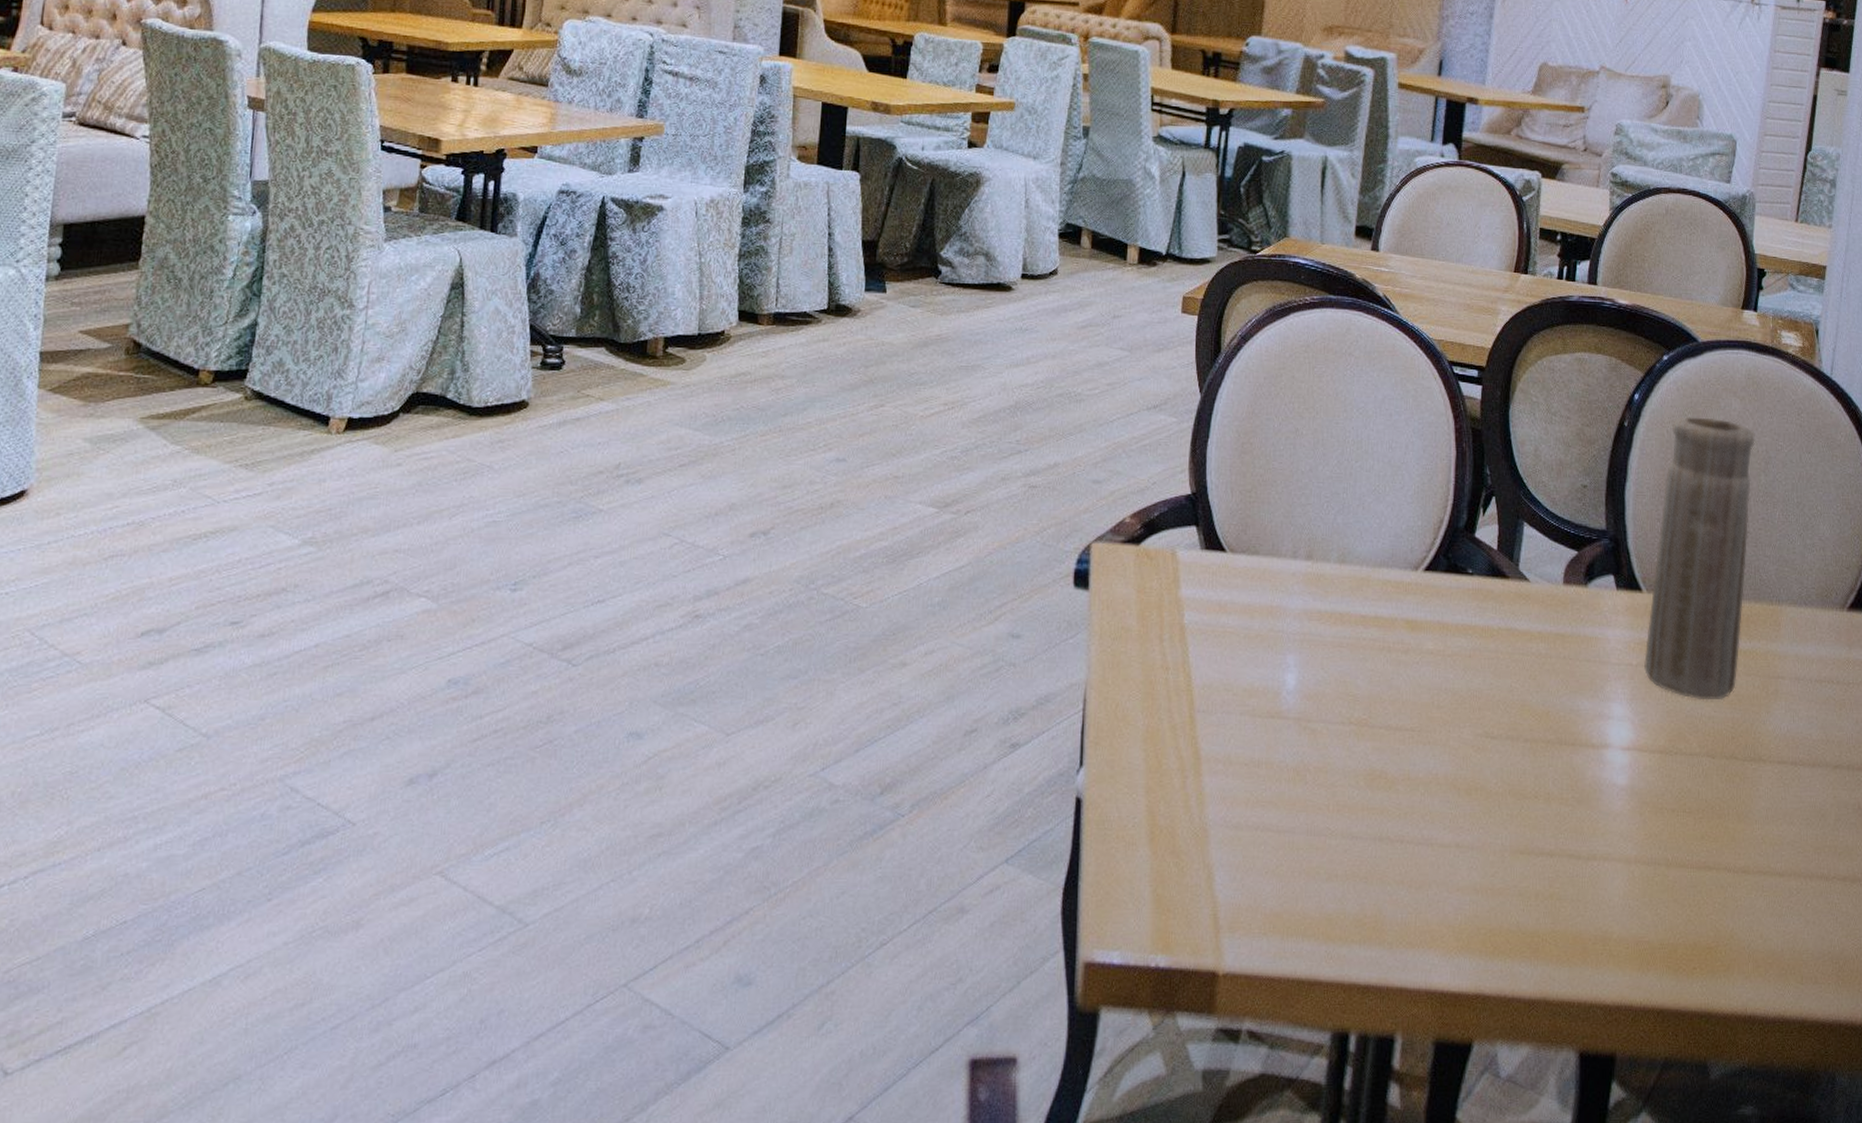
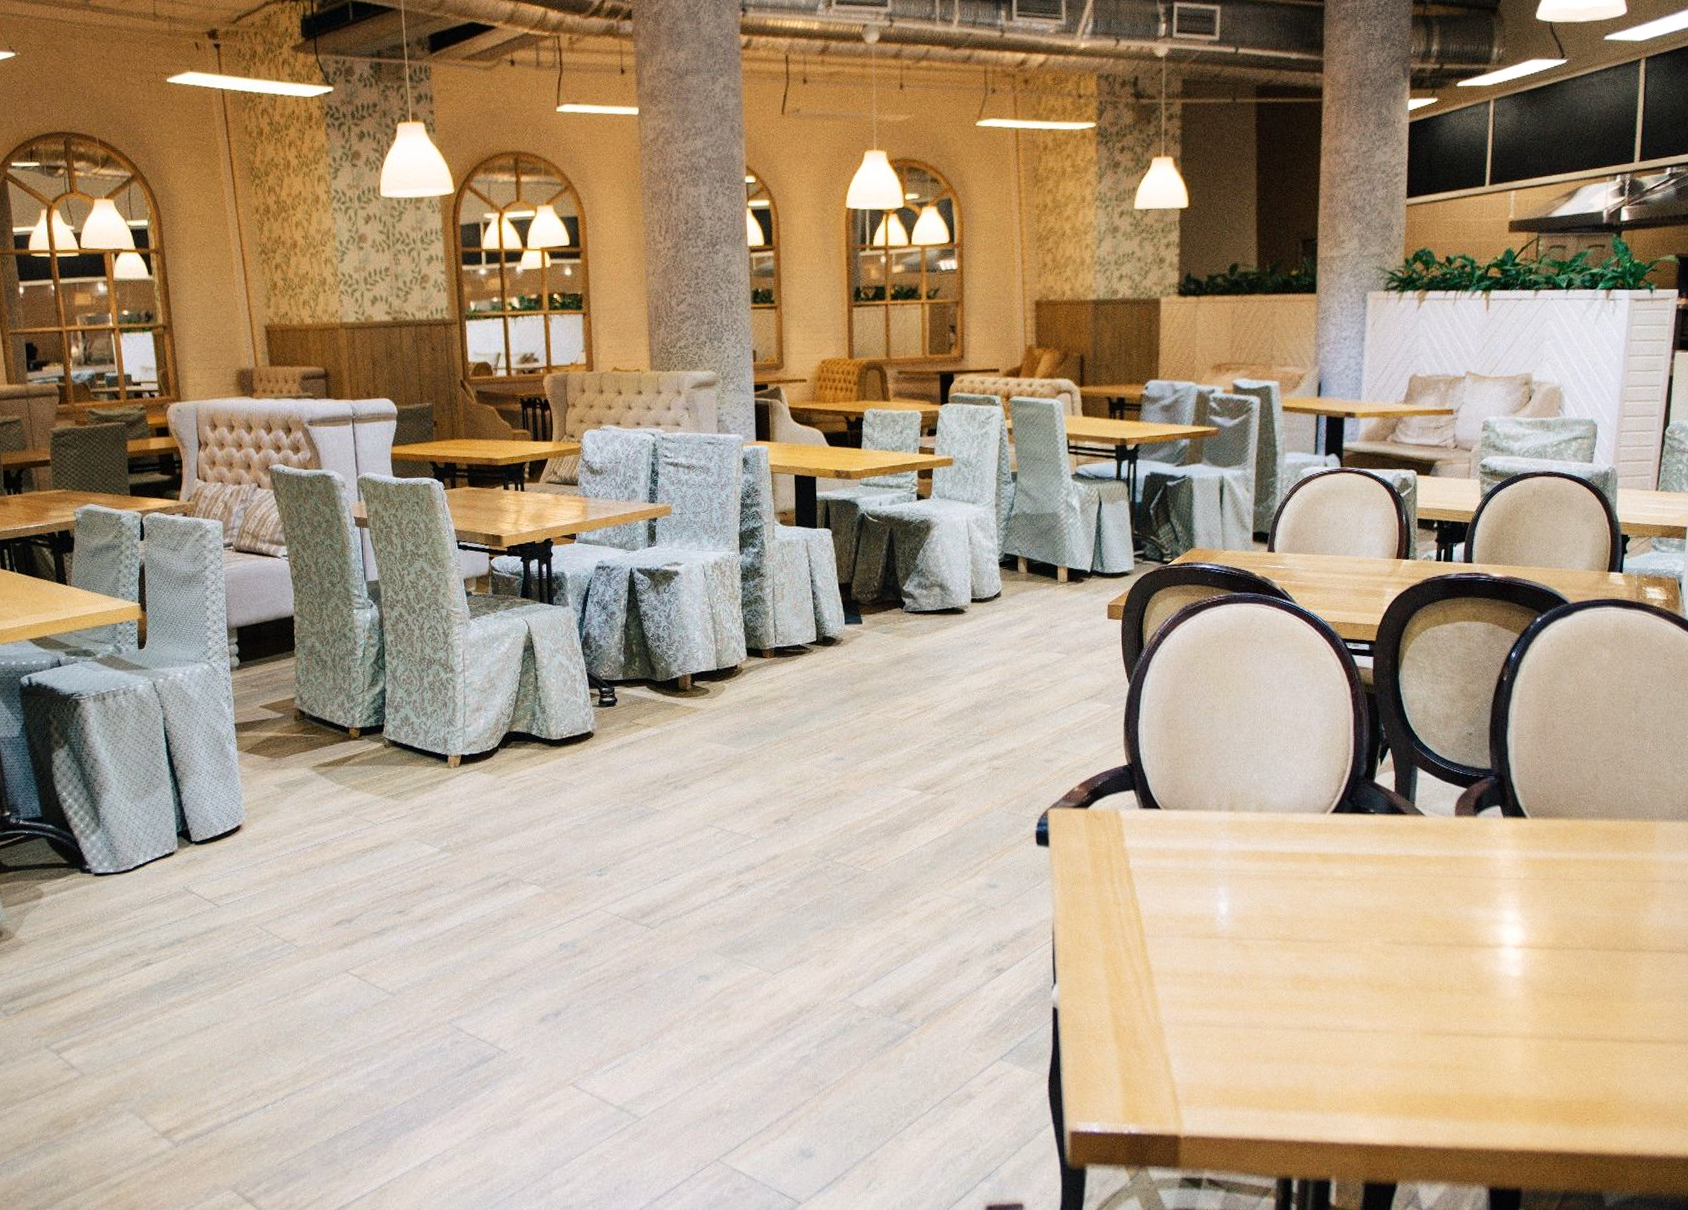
vase: present [1644,416,1755,700] -> none [1531,667,1625,904]

